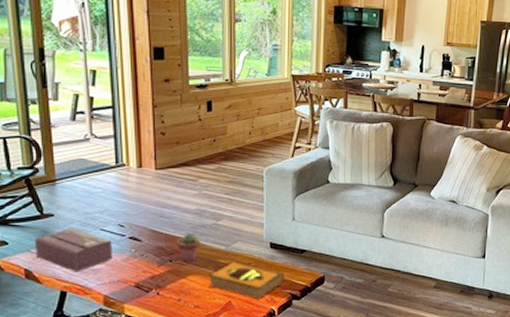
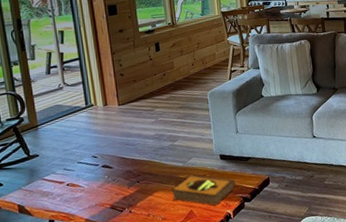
tissue box: present [35,228,113,272] -> none [25,164,91,202]
potted succulent: present [177,232,200,261] -> none [142,155,161,181]

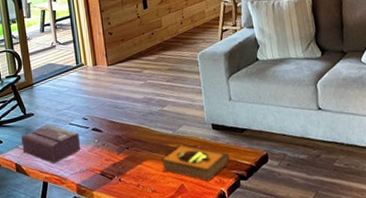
tissue box: none [25,164,91,202] -> present [22,124,81,164]

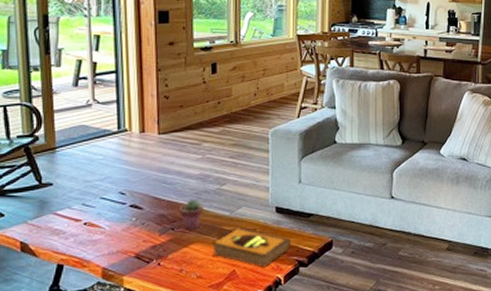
tissue box: present [22,124,81,164] -> none [32,197,113,244]
potted succulent: none [131,120,150,148] -> present [180,198,203,229]

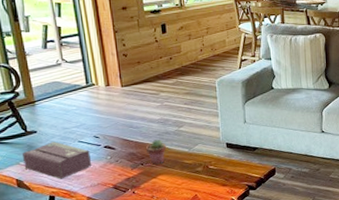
tissue box: none [32,197,113,244] -> present [23,141,92,179]
hardback book: present [212,227,291,268] -> none [176,161,241,192]

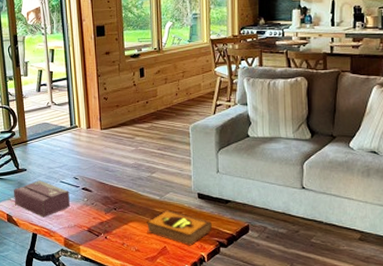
potted succulent: present [146,139,166,164] -> none [120,184,138,210]
hardback book: none [176,161,241,192] -> present [147,210,212,246]

